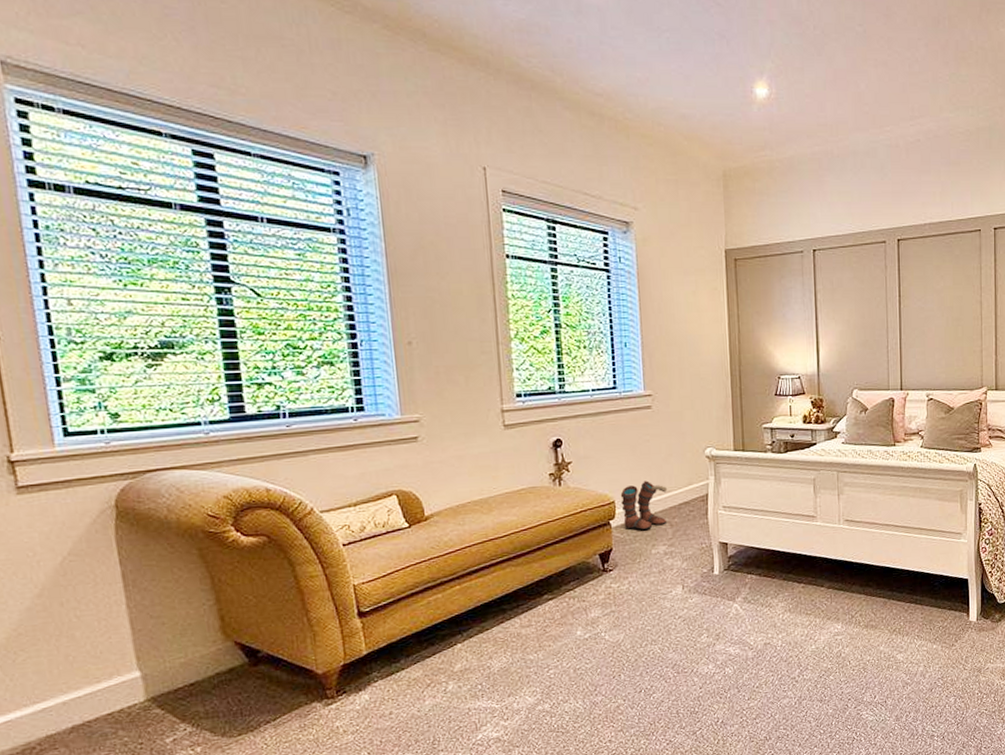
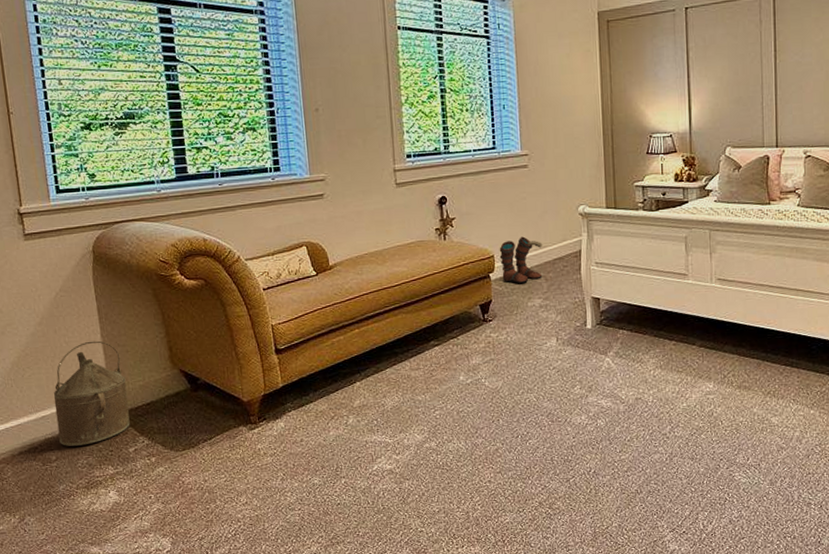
watering can: none [59,612,167,743] -> present [53,340,130,446]

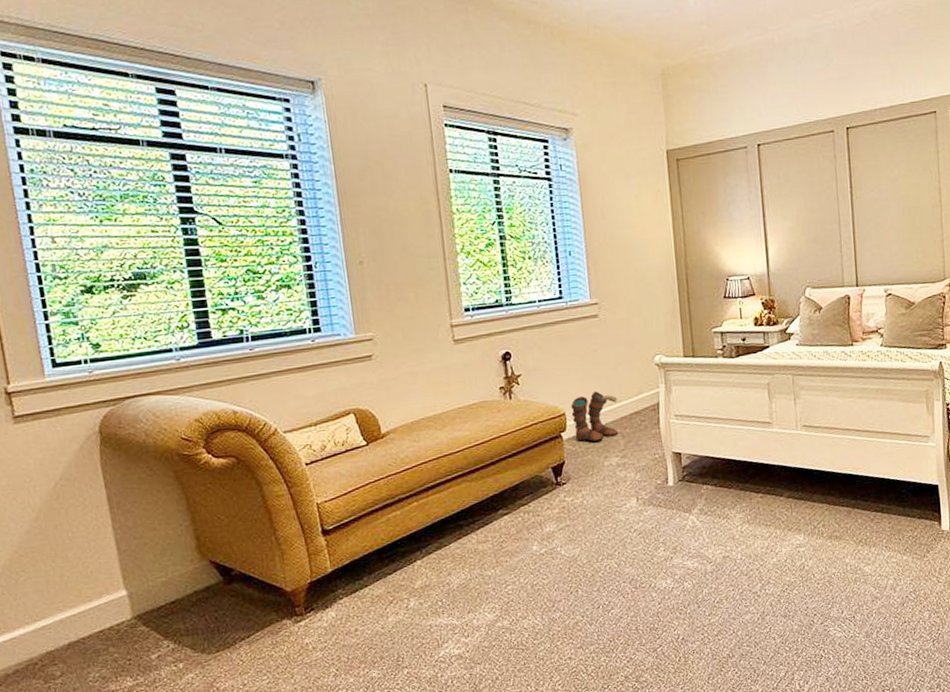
watering can: present [53,340,130,446] -> none [56,534,152,659]

